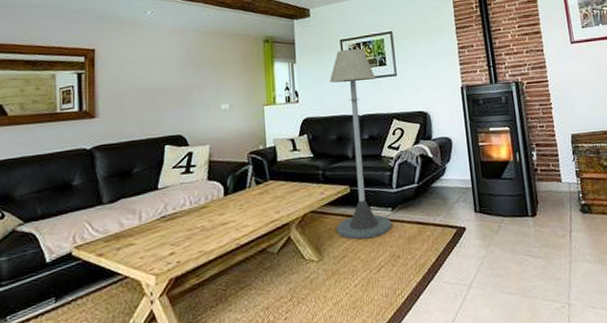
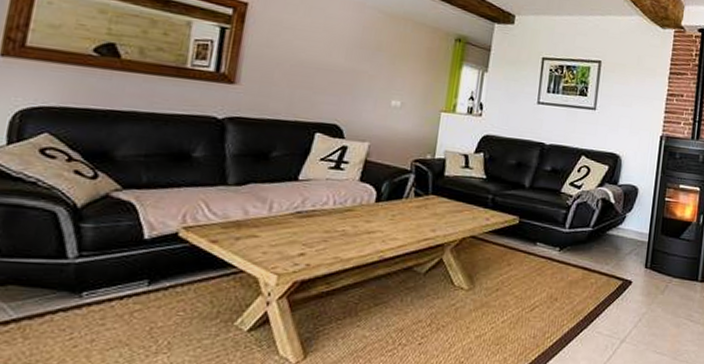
floor lamp: present [330,48,392,240] -> none [494,69,573,276]

